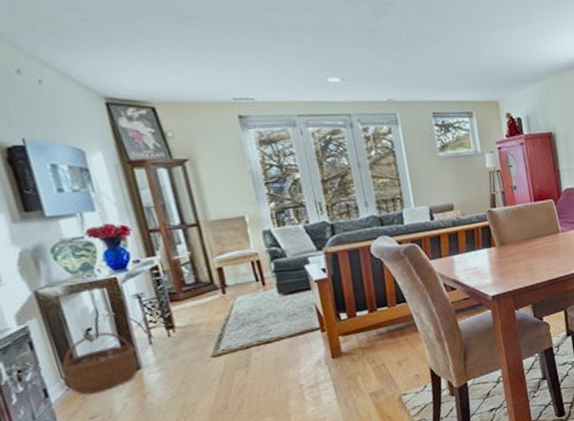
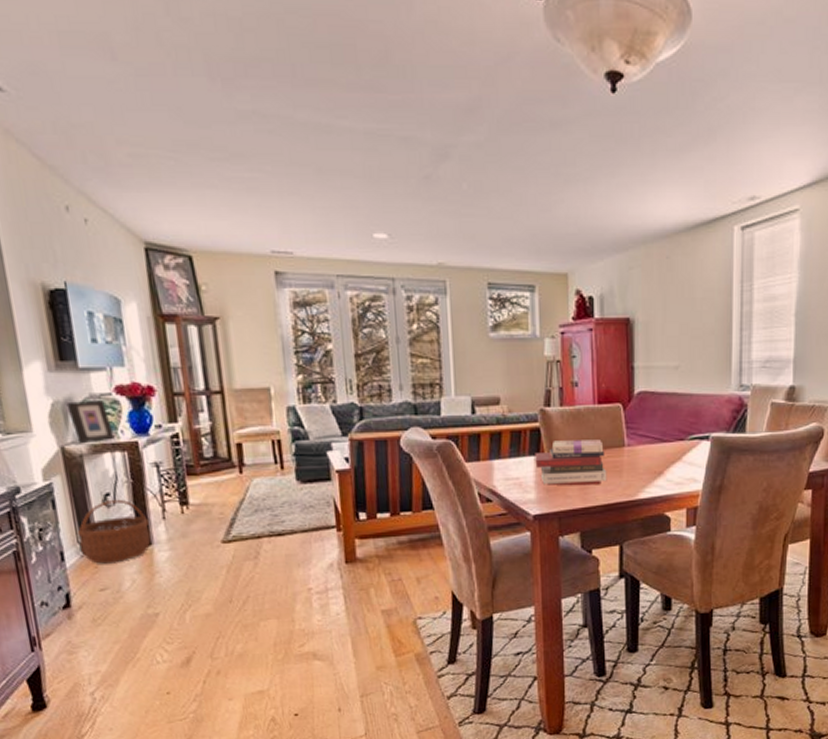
picture frame: none [36,244,92,285] -> present [66,401,115,443]
books: none [487,229,549,271] -> present [535,439,607,485]

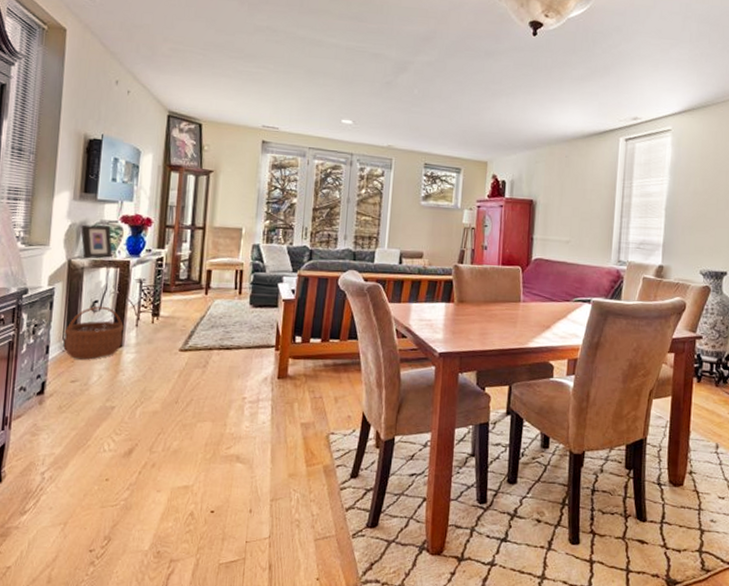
books: present [535,439,607,485] -> none [445,292,504,333]

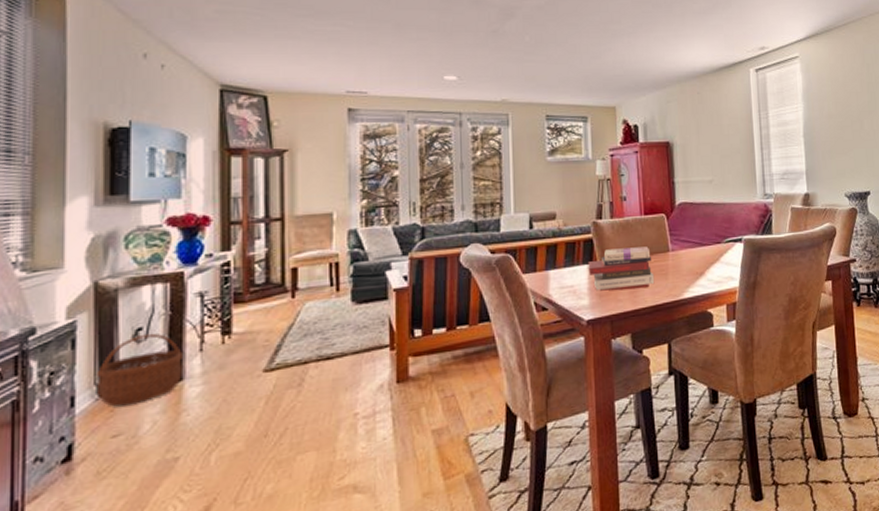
picture frame: present [81,224,113,258] -> none [109,233,158,276]
books: none [445,292,504,333] -> present [588,246,655,291]

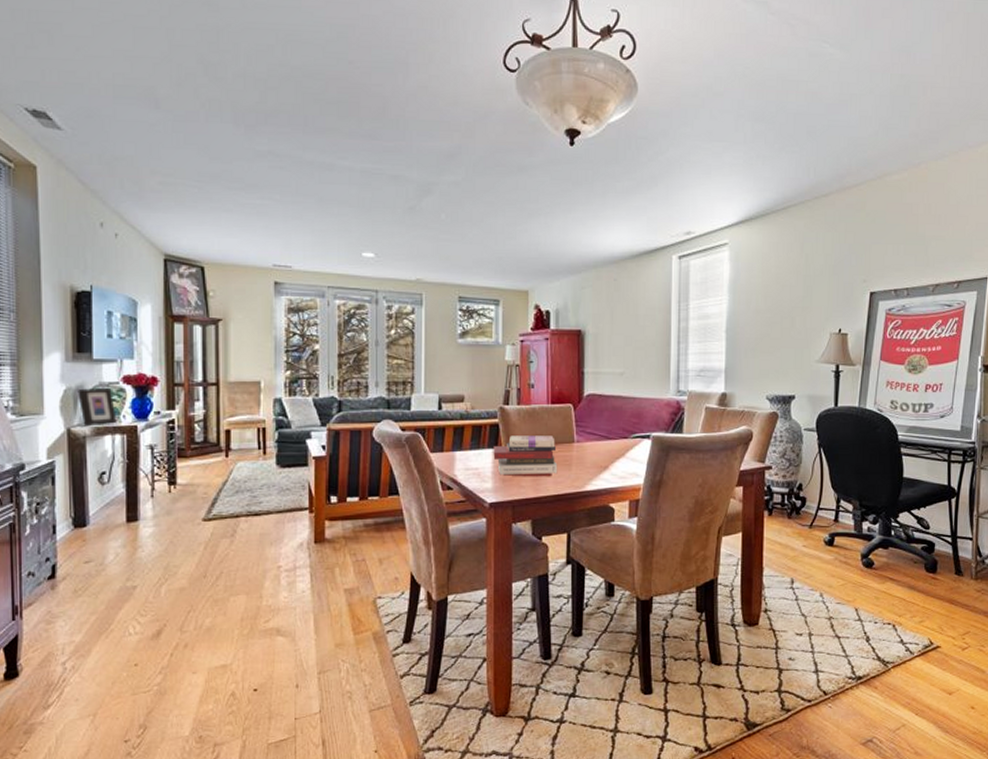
wicker basket: present [96,333,182,407] -> none [71,477,138,538]
picture frame: none [109,233,158,276] -> present [78,388,117,425]

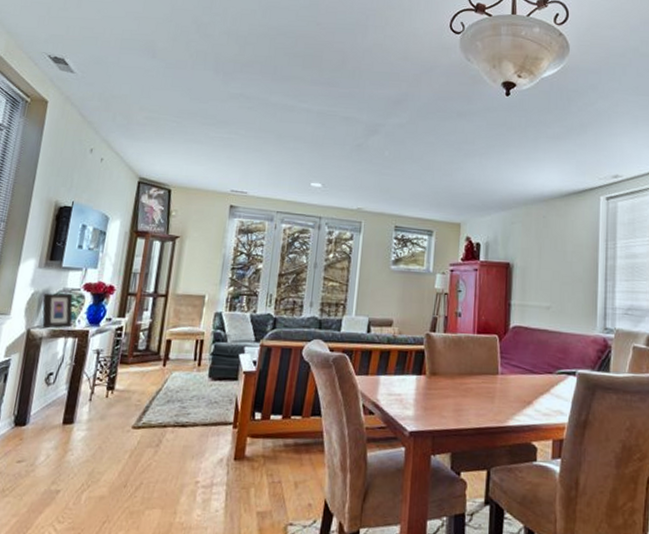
books: present [493,435,558,477] -> none [416,363,481,409]

